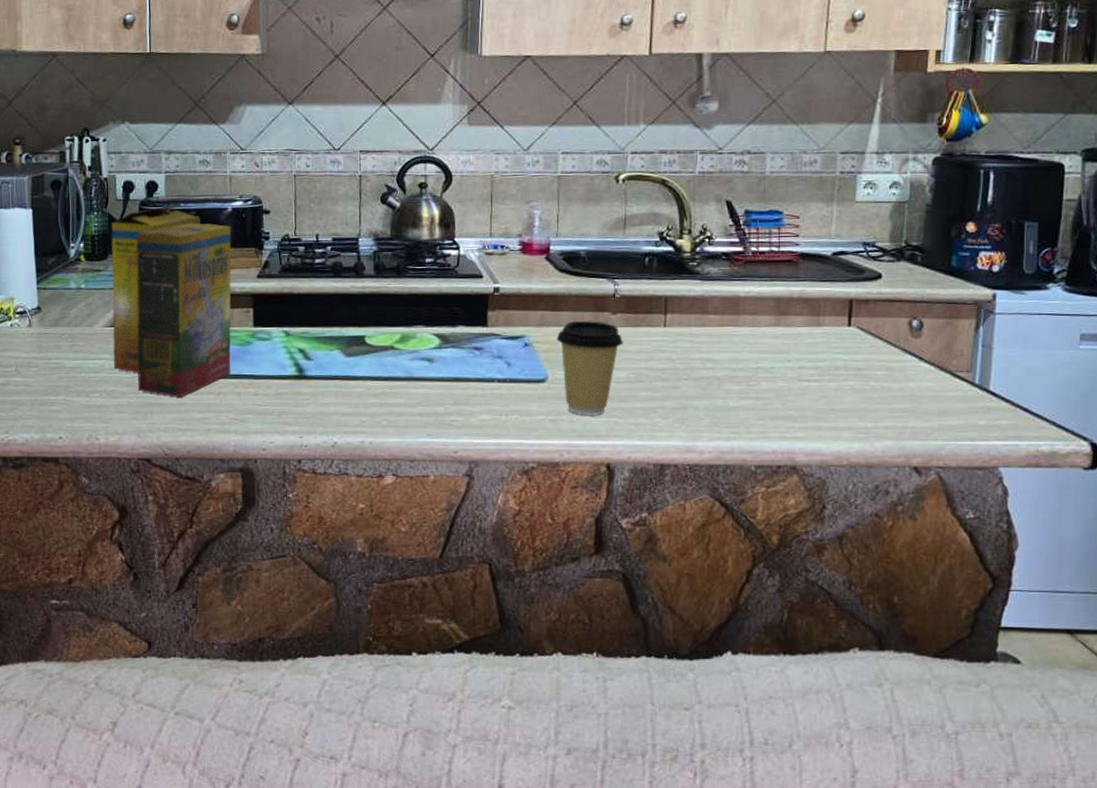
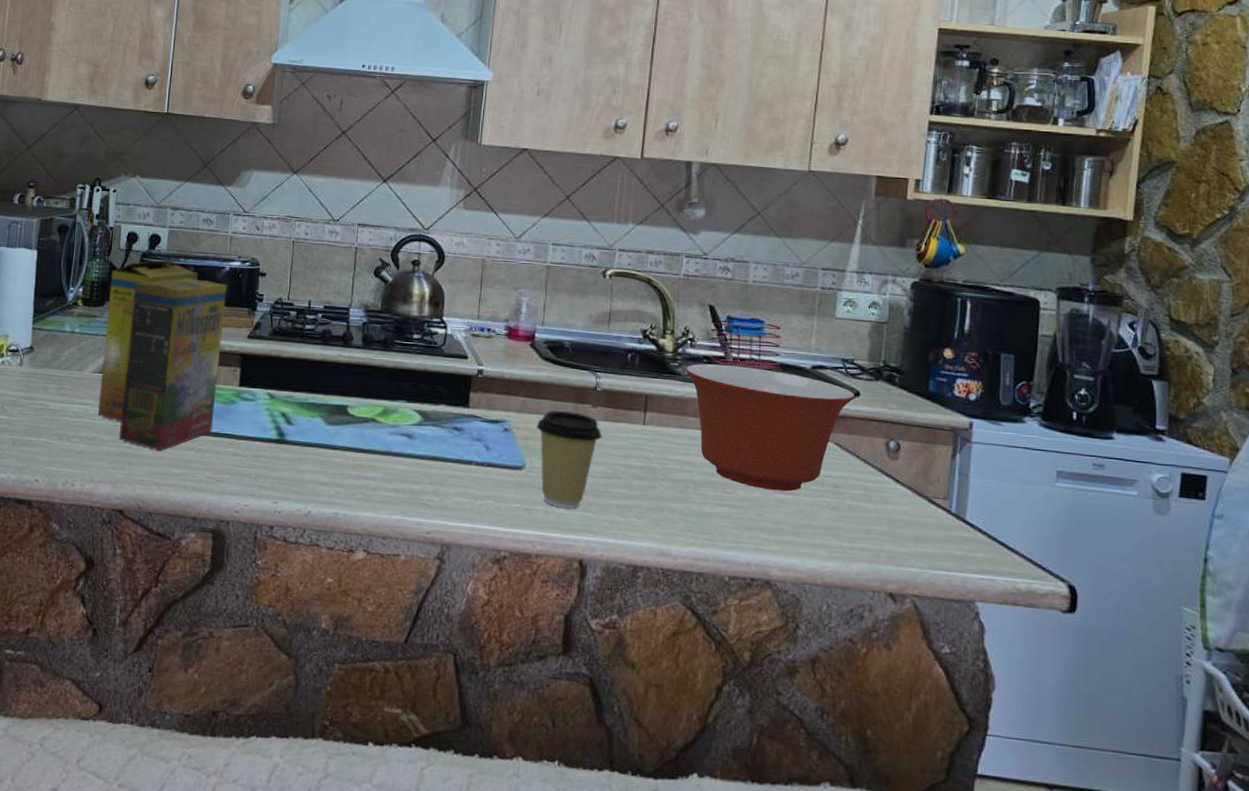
mixing bowl: none [704,259,878,379] -> present [685,364,856,492]

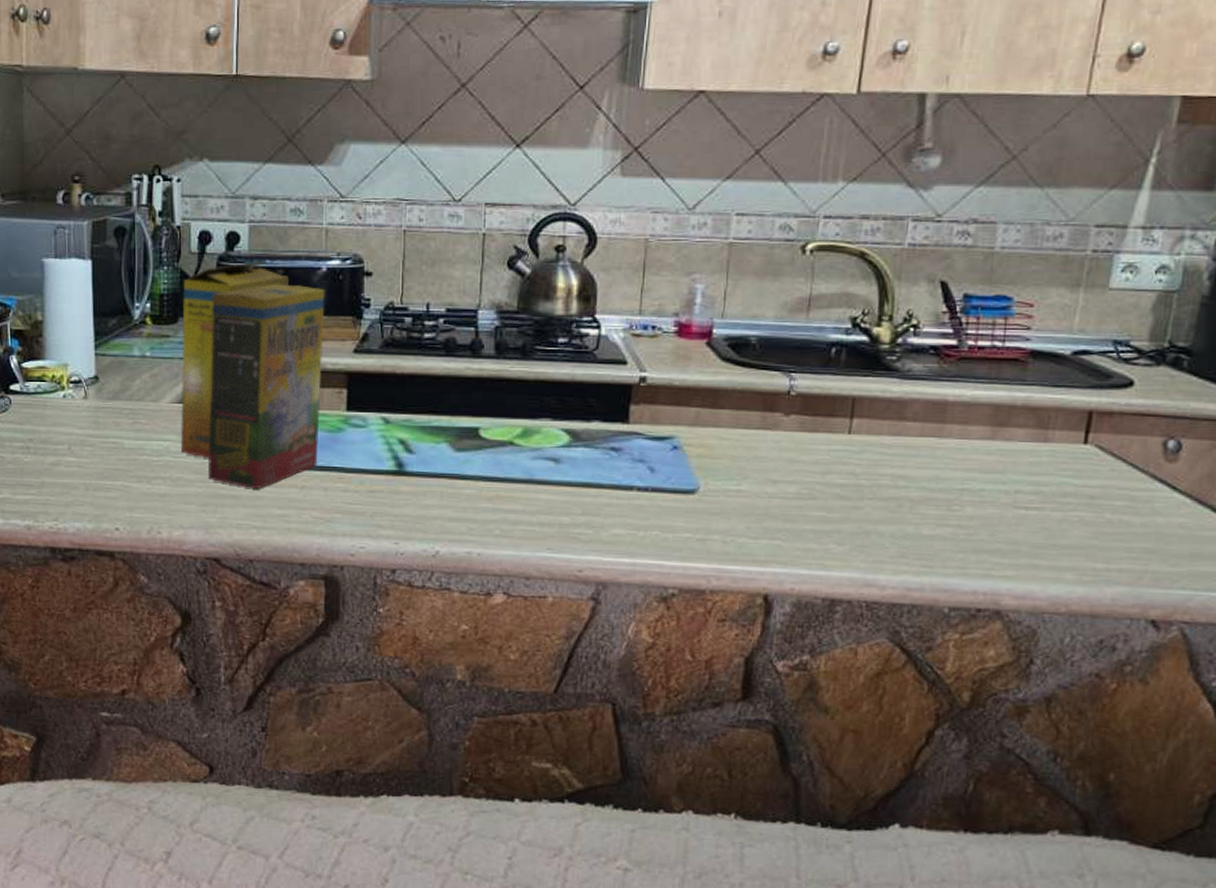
coffee cup: present [536,411,602,509] -> none [713,421,796,537]
mixing bowl: present [685,364,856,492] -> none [905,356,1128,506]

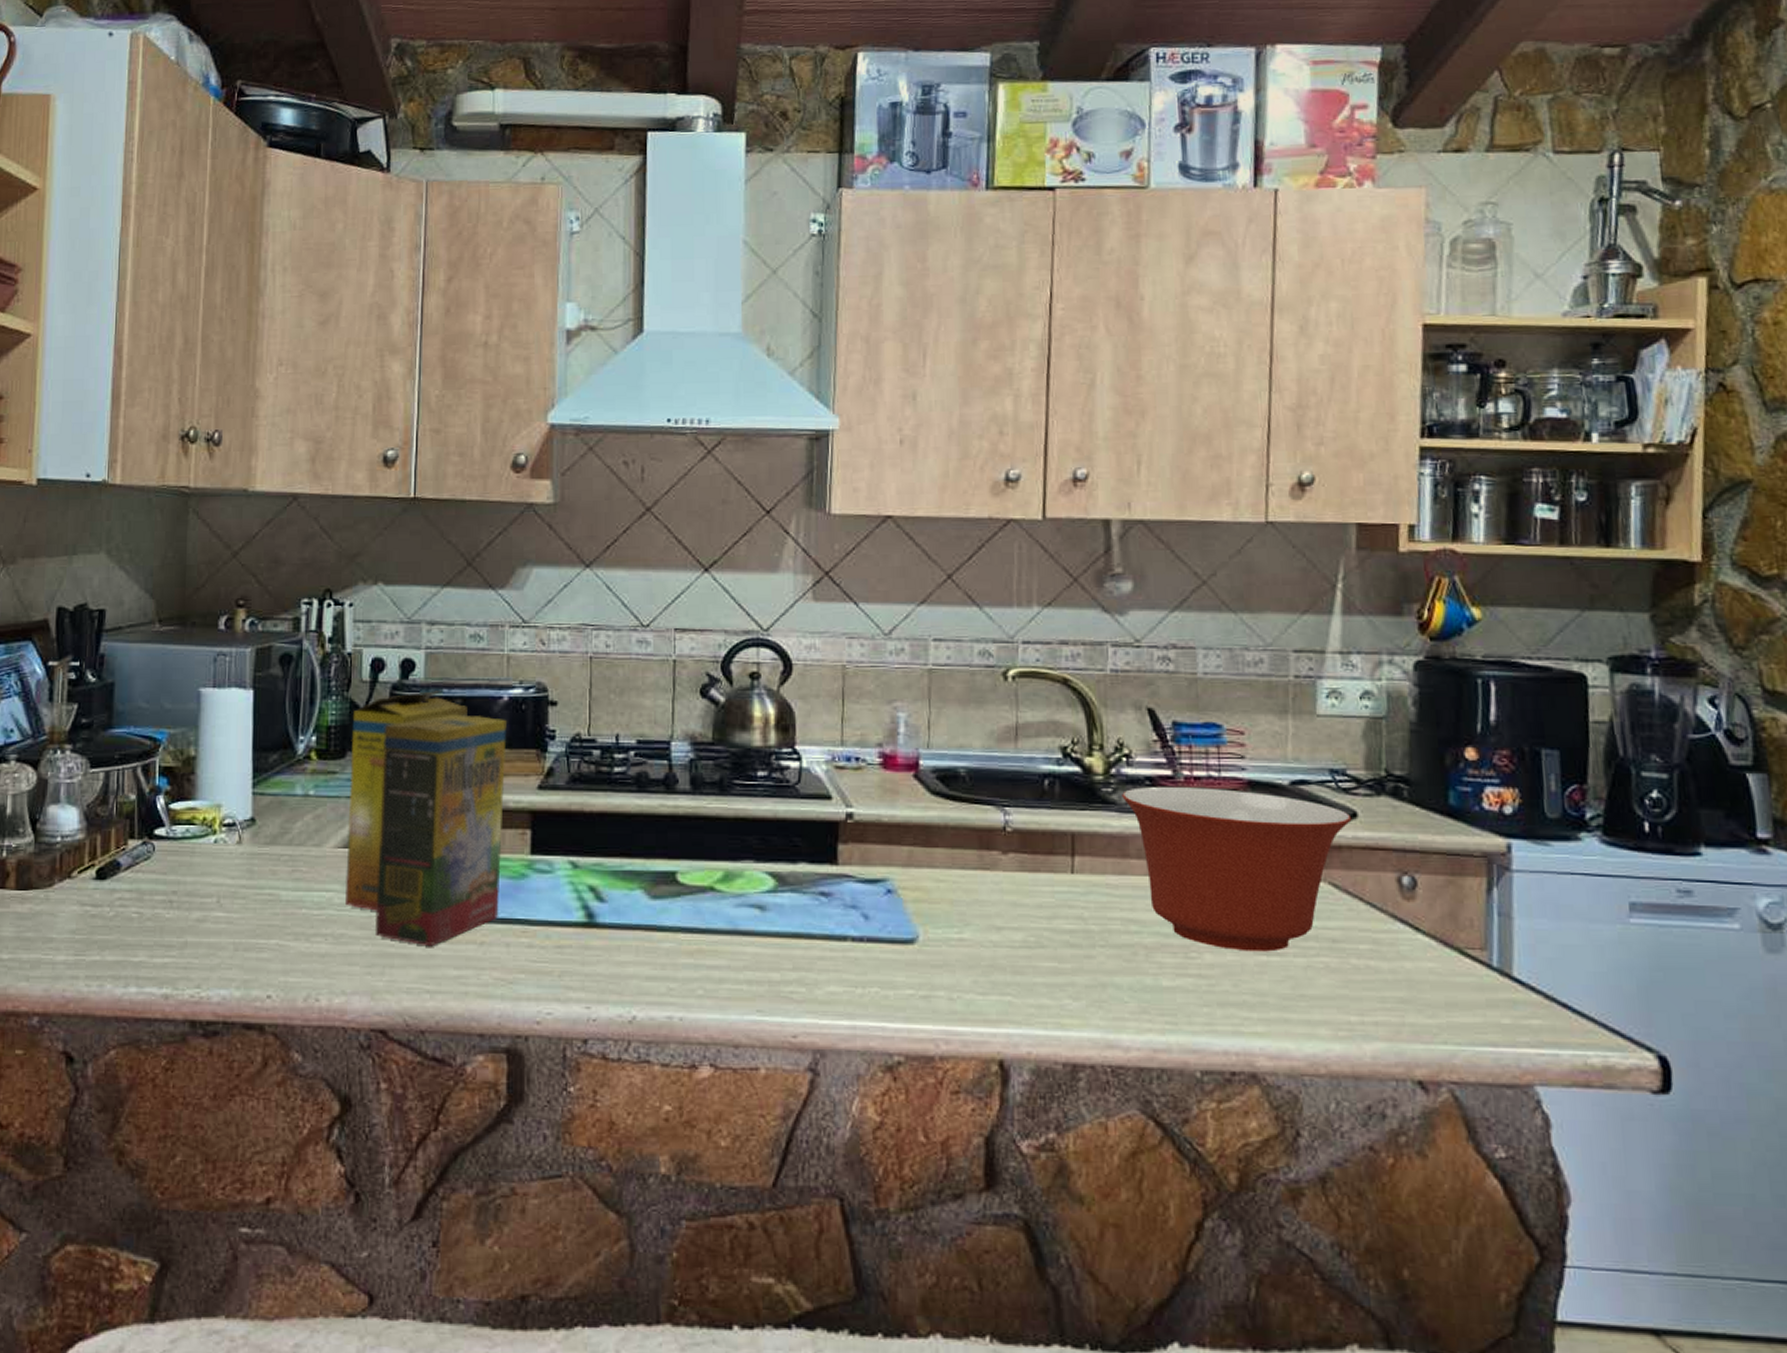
mixing bowl: none [905,356,1128,506] -> present [1122,787,1352,952]

